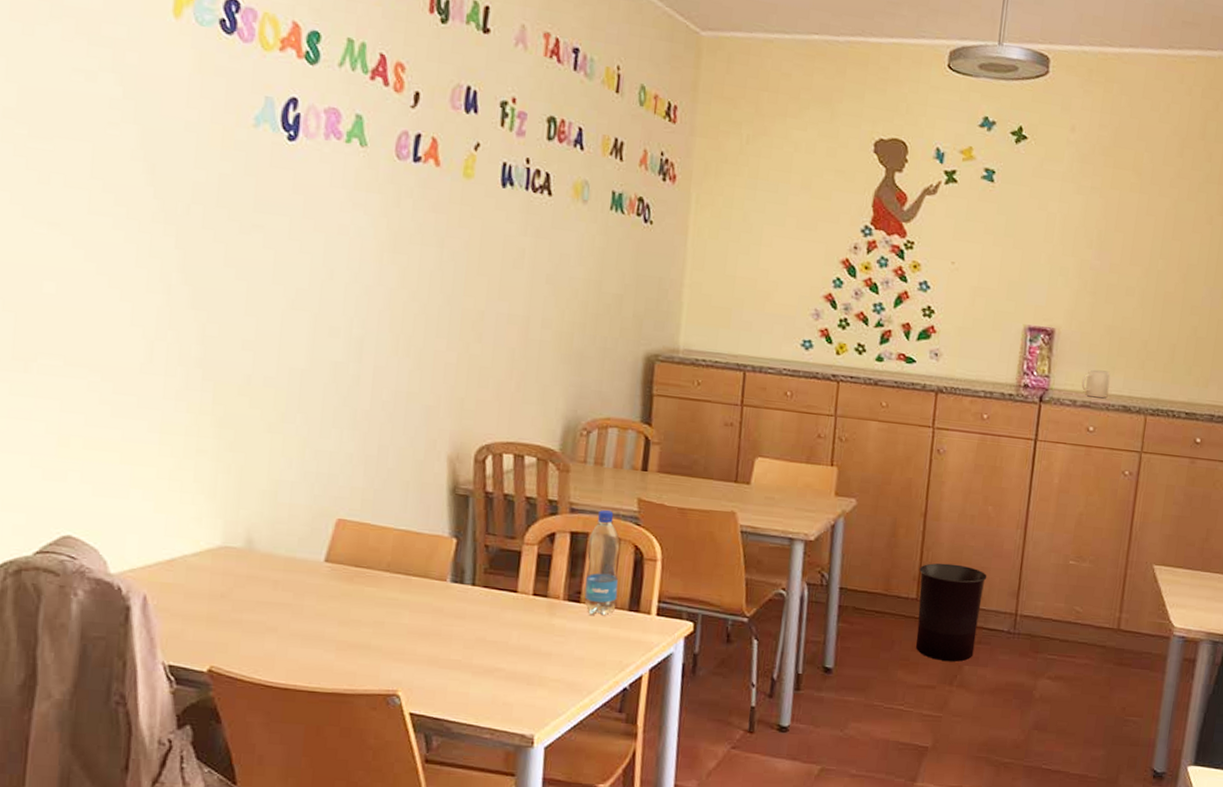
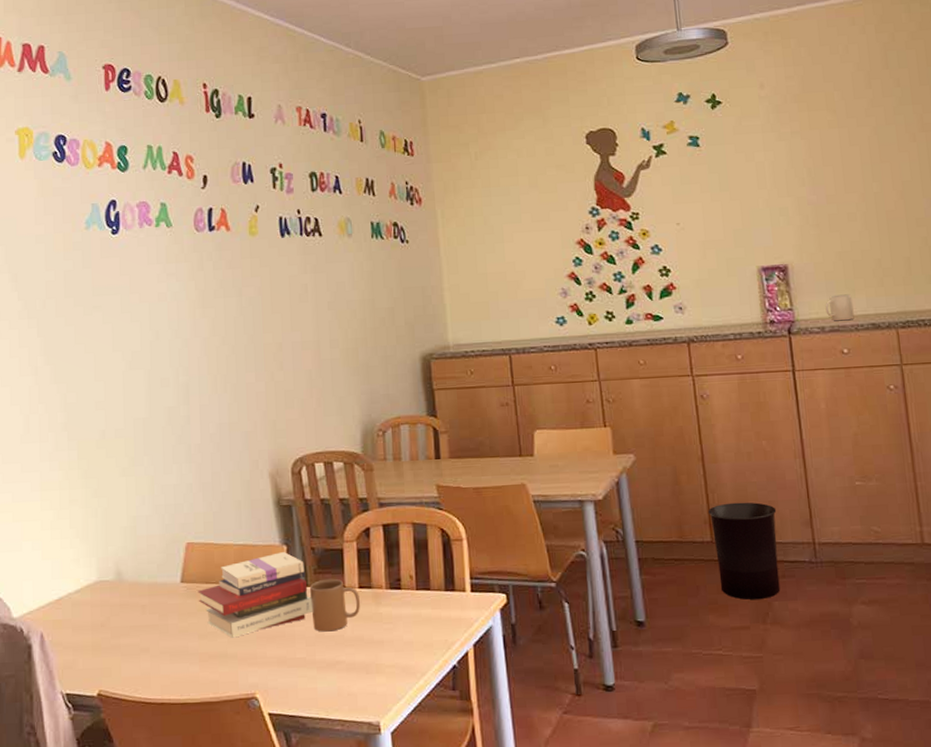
books: none [344,544,478,630] -> present [197,551,313,638]
mug: none [474,580,532,637] -> present [309,578,360,632]
bottle: present [584,510,621,617] -> none [399,500,434,601]

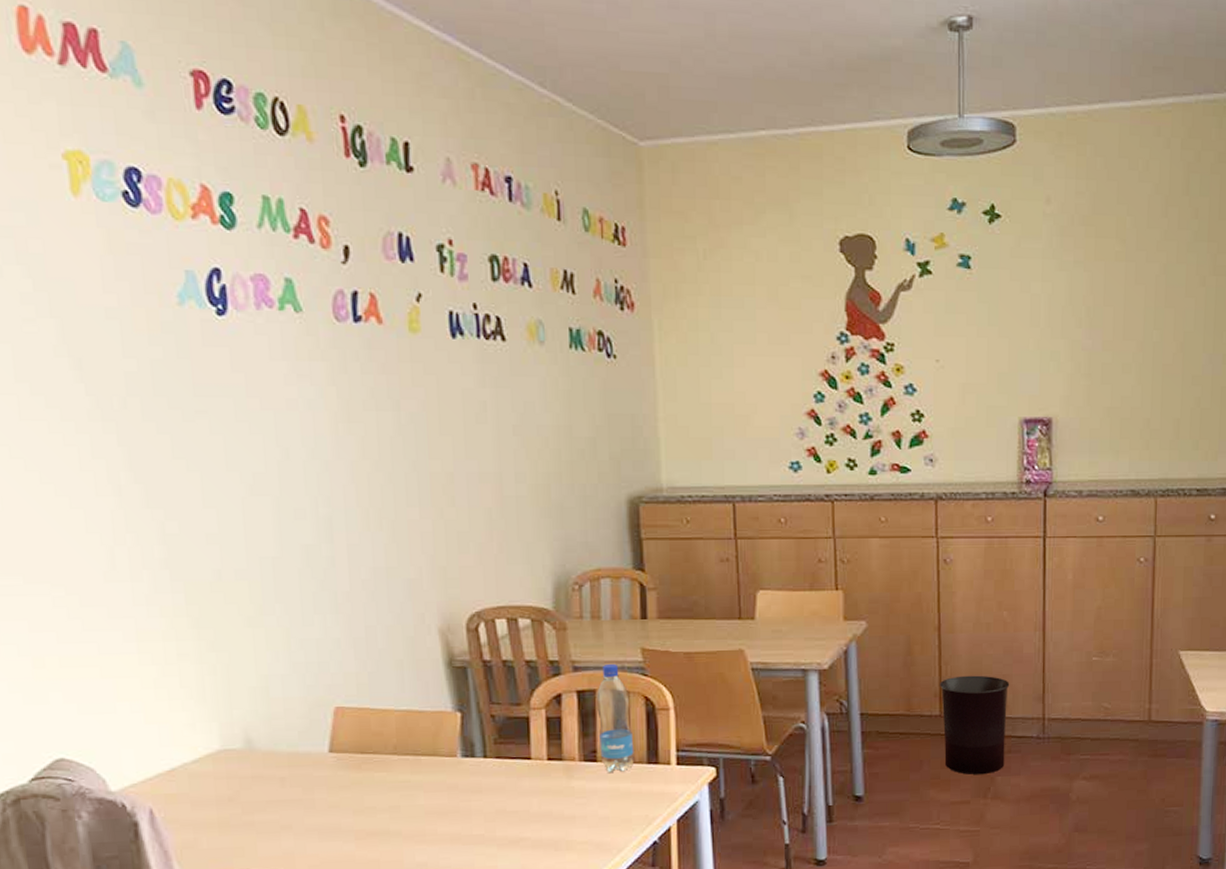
books: present [197,551,313,638] -> none [351,718,492,814]
mug: present [309,578,360,632] -> none [488,749,549,807]
bottle: none [399,500,434,601] -> present [595,664,634,774]
mug: present [825,294,854,321] -> none [1086,456,1115,485]

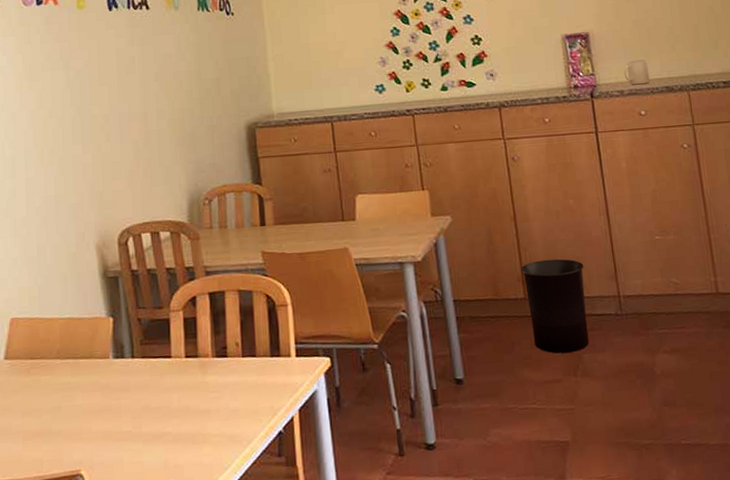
bottle: present [595,664,634,774] -> none [225,267,259,368]
mug: none [1086,456,1115,485] -> present [623,59,650,85]

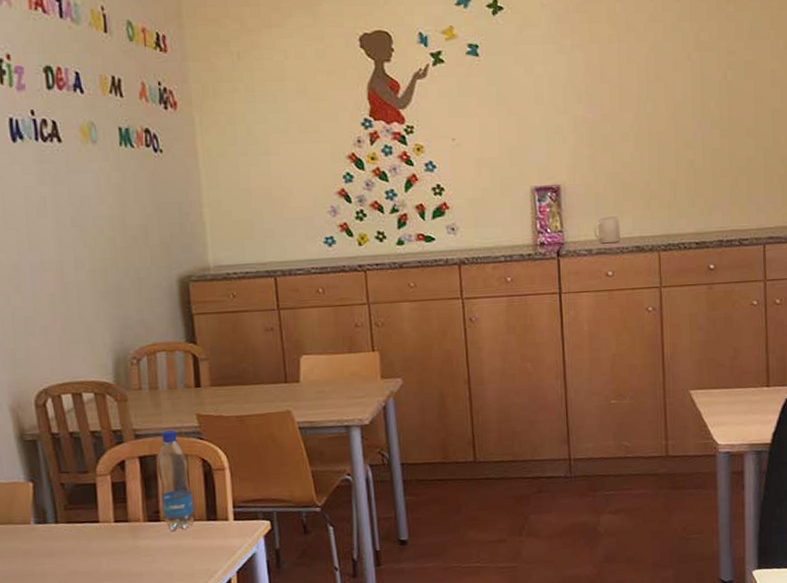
bottle: none [225,267,259,368] -> present [156,430,195,532]
waste bin: present [520,258,590,353] -> none [471,422,537,515]

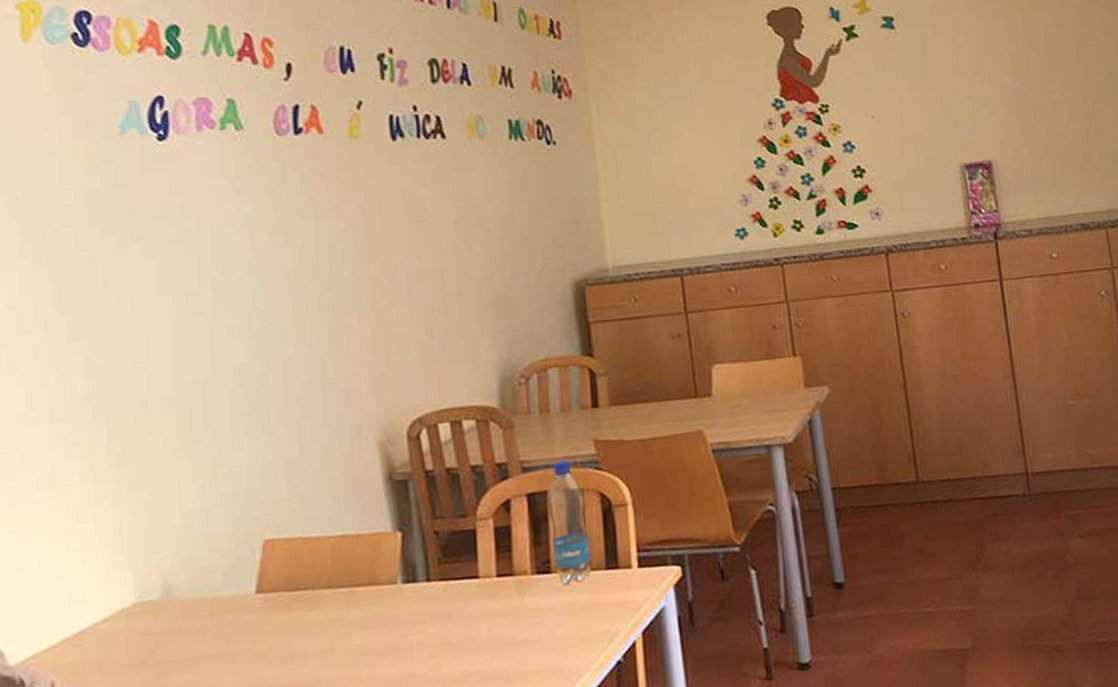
mug: present [594,216,620,244] -> none [1032,192,1063,223]

